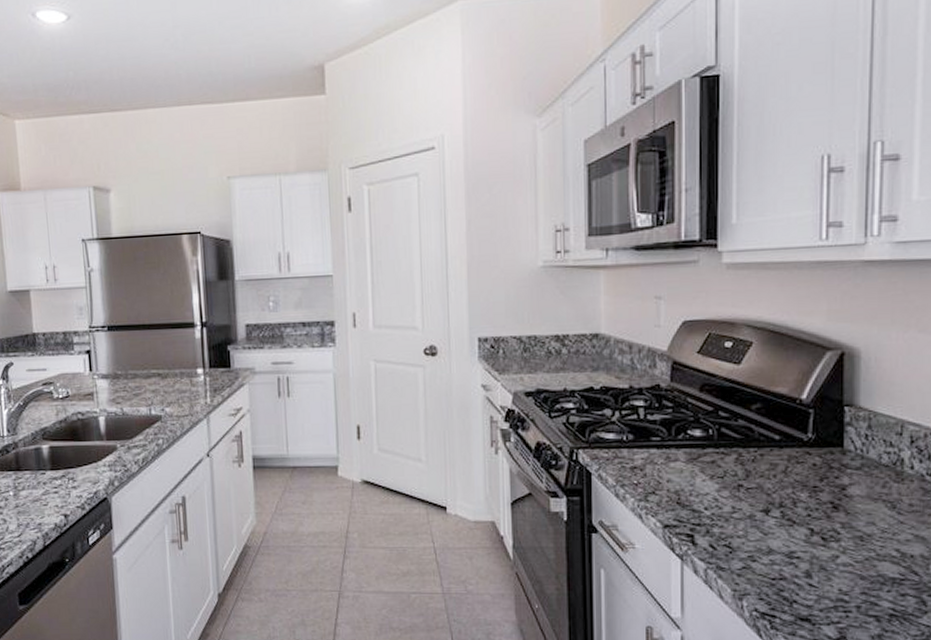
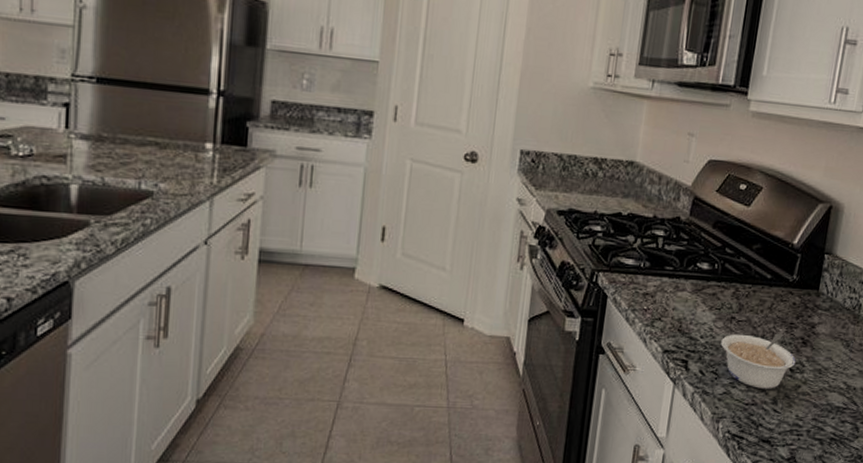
legume: none [730,498,828,561] -> present [721,333,796,389]

